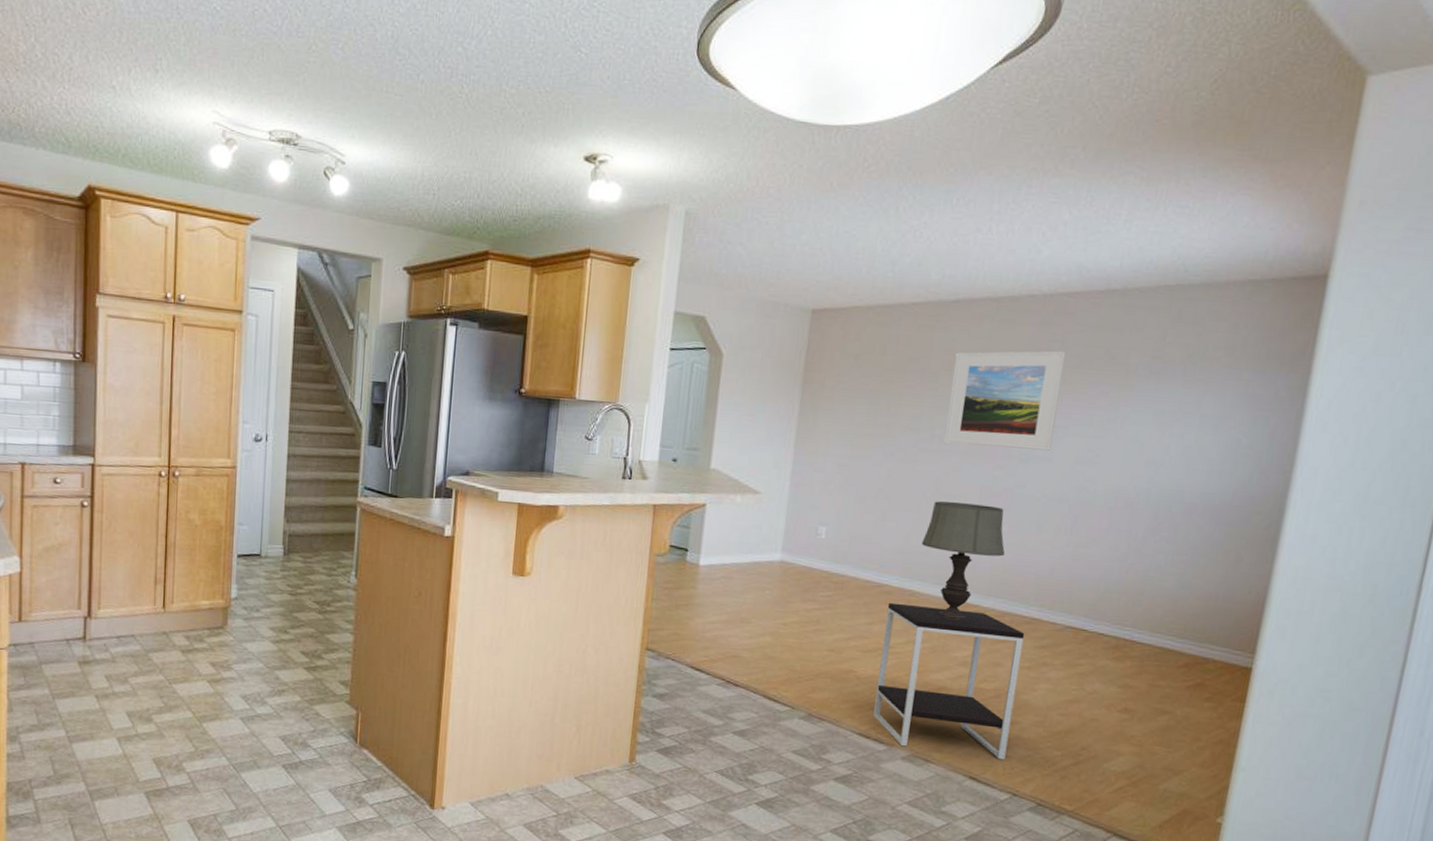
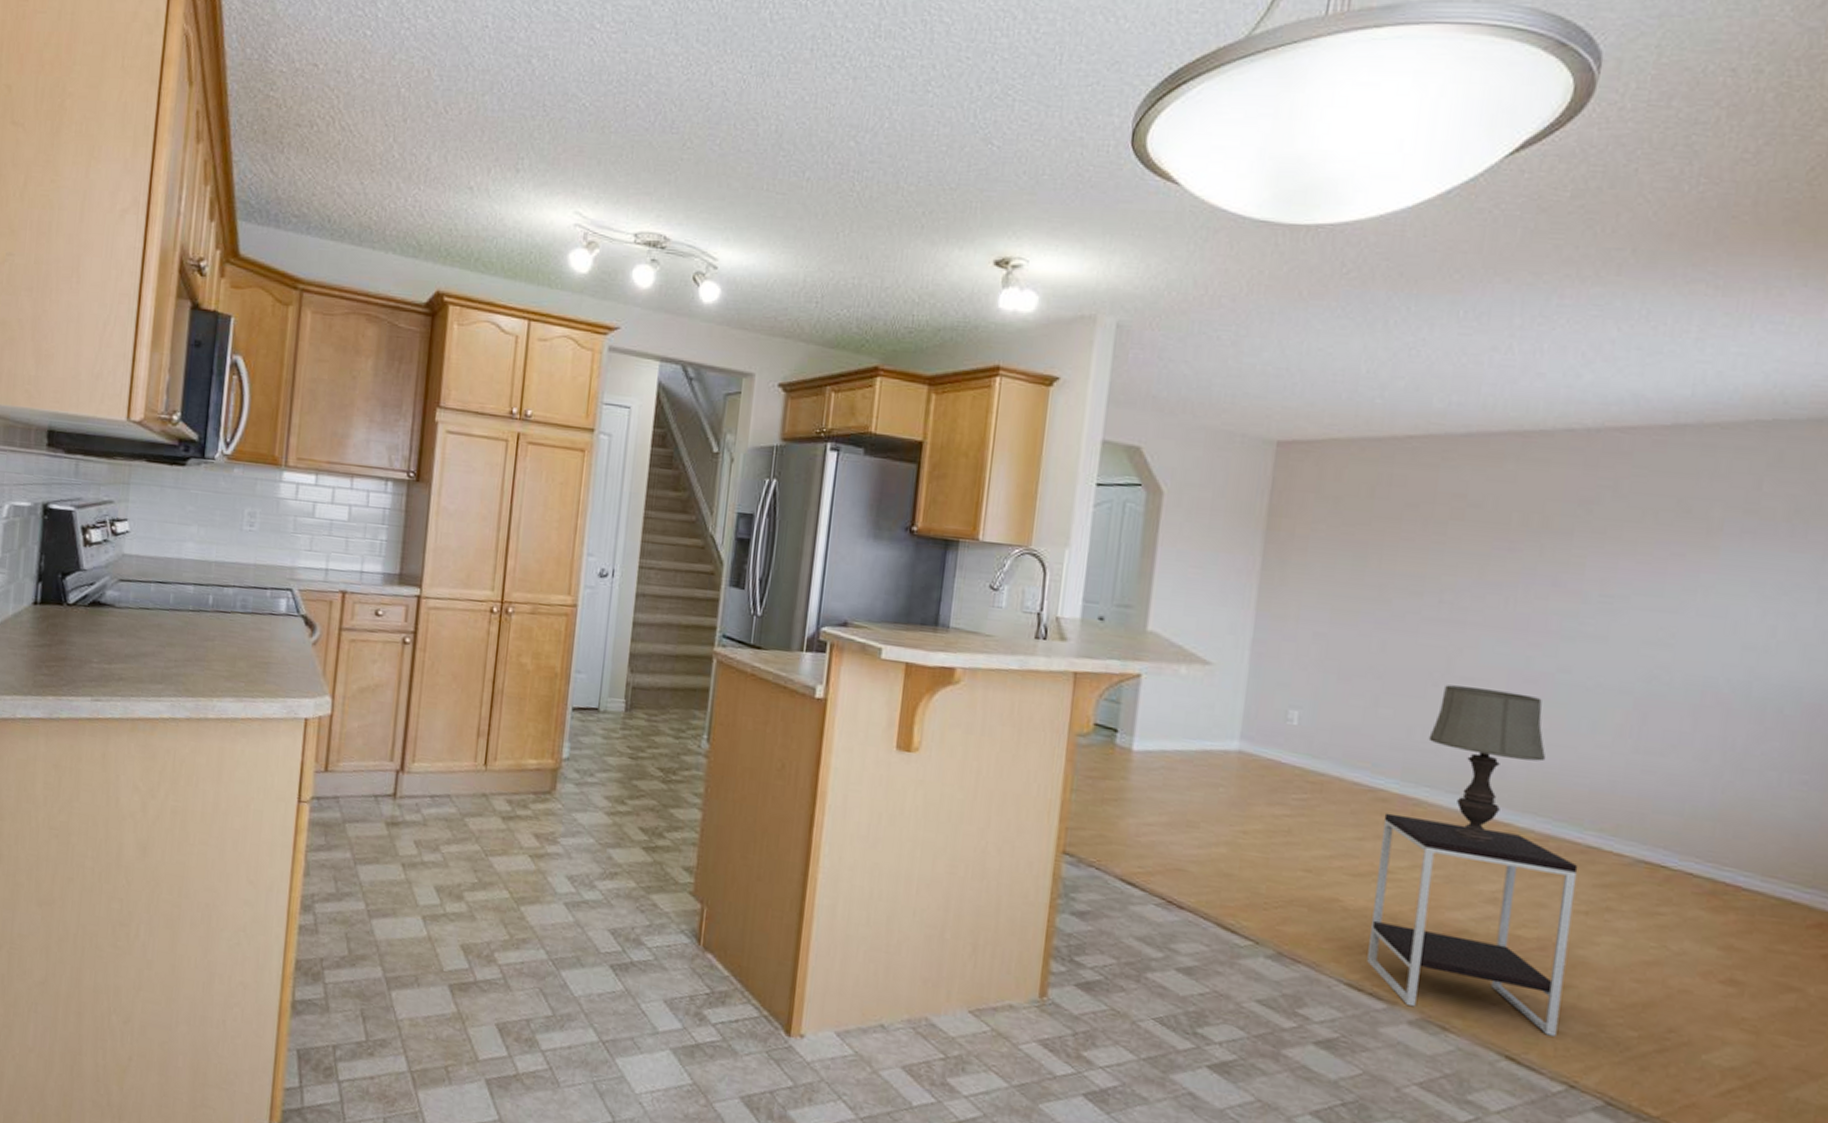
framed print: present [943,350,1066,451] -> none [1455,497,1621,626]

